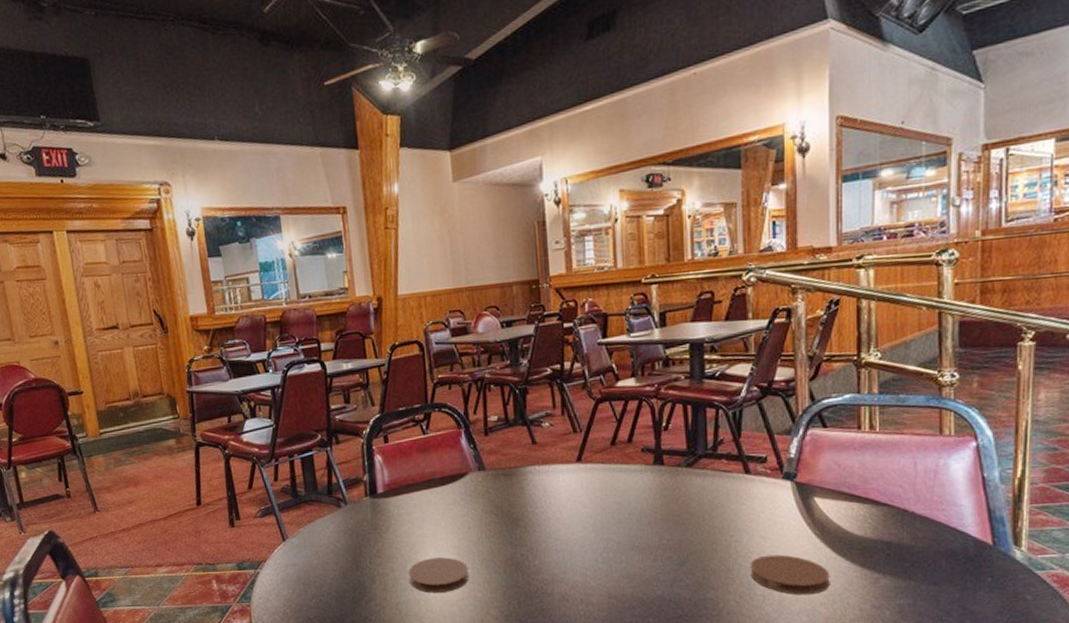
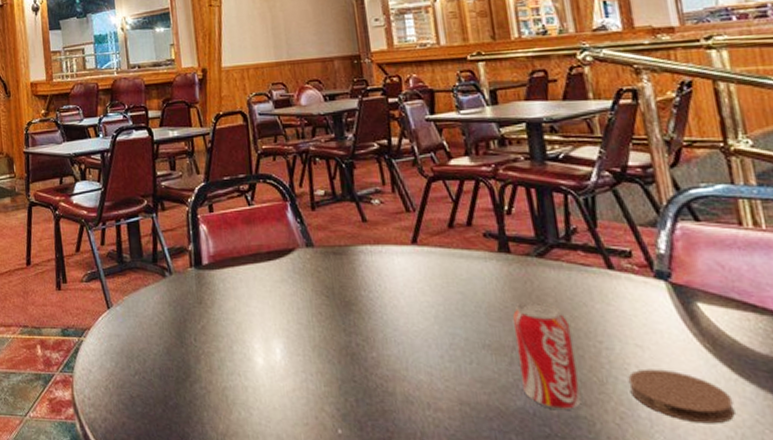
coaster: present [408,557,469,593] -> none [235,340,300,381]
beverage can: none [660,506,710,596] -> present [512,302,581,411]

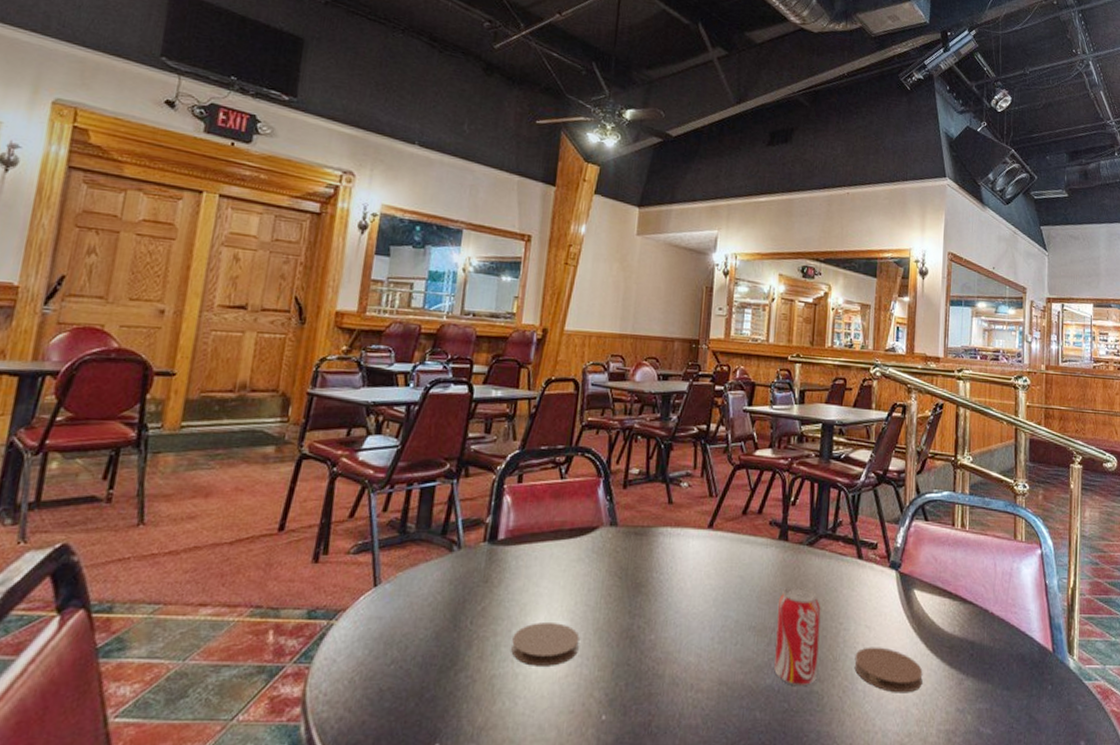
coaster: none [235,340,300,381] -> present [511,623,580,666]

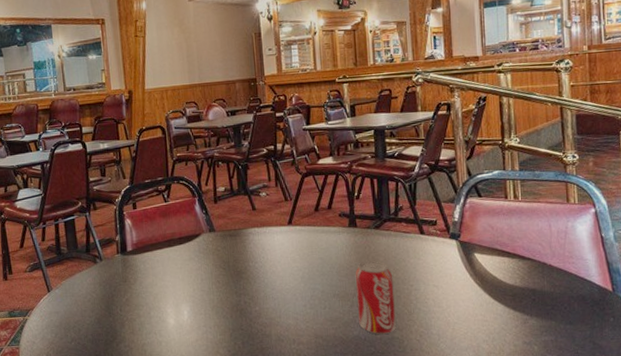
coaster: present [511,623,580,666] -> none [152,305,202,336]
coaster: present [854,647,923,693] -> none [427,300,490,334]

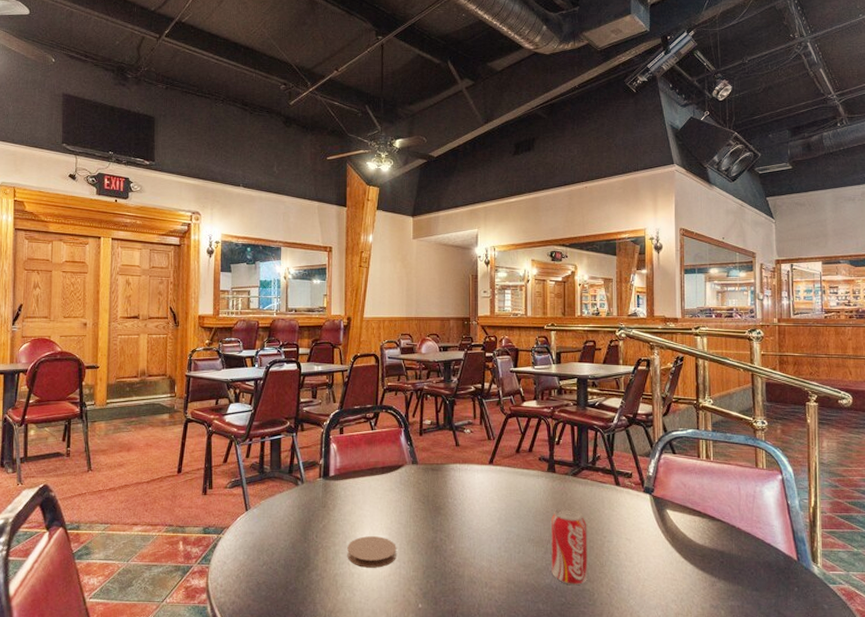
coaster: none [152,305,202,336] -> present [347,536,396,568]

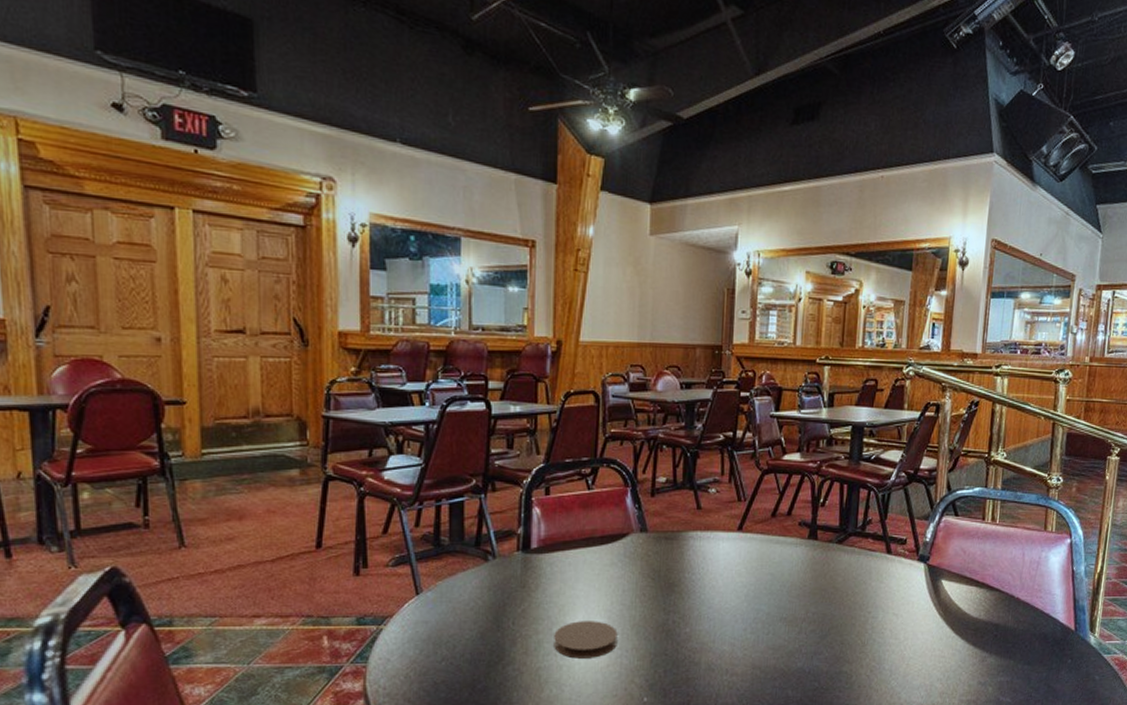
beverage can: present [550,508,587,586] -> none [805,581,850,668]

